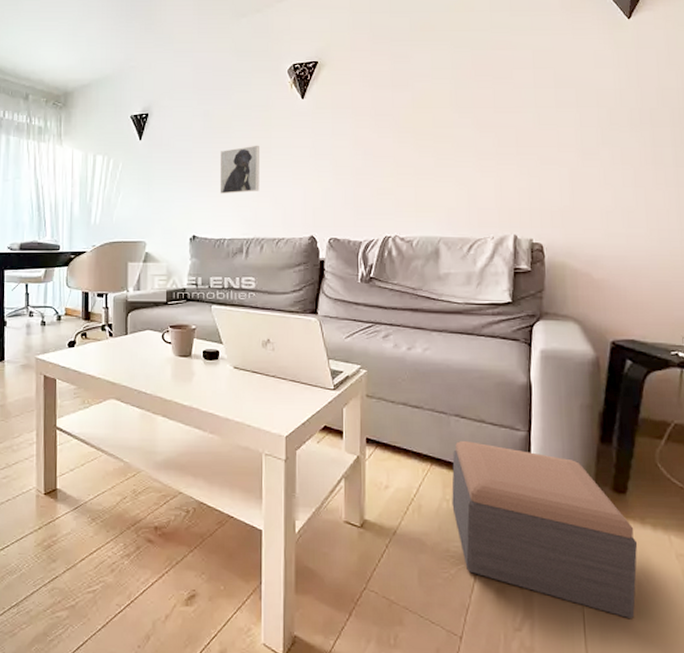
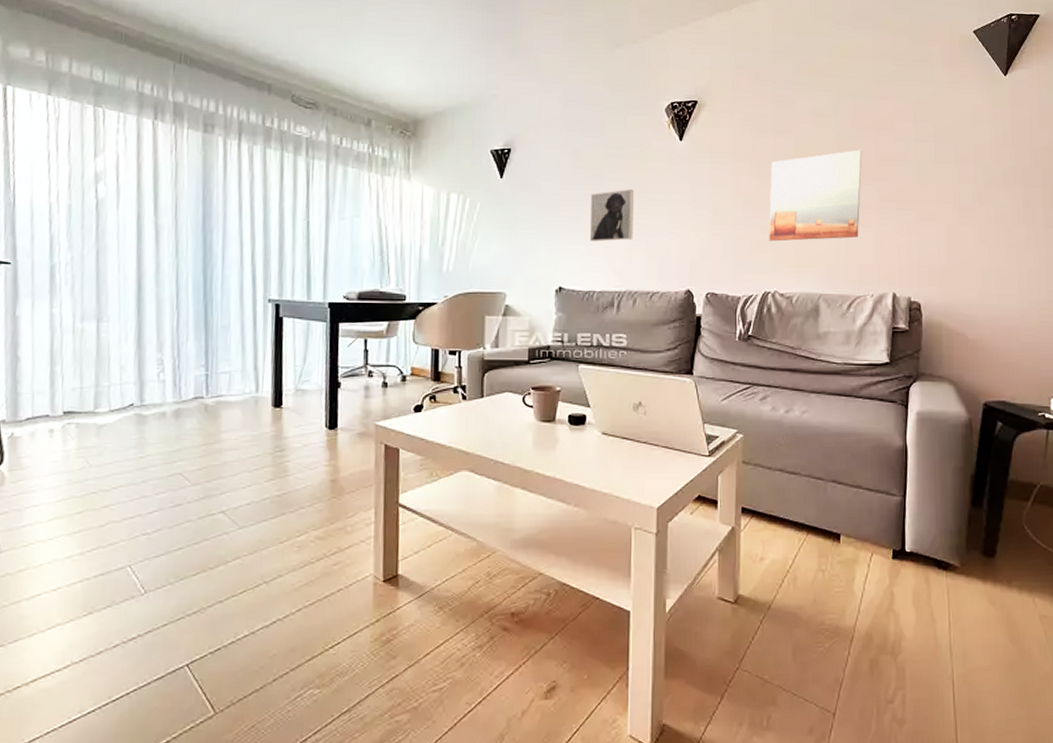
wall art: none [388,99,481,189] -> present [769,149,863,242]
footstool: present [452,441,638,619] -> none [827,508,1005,684]

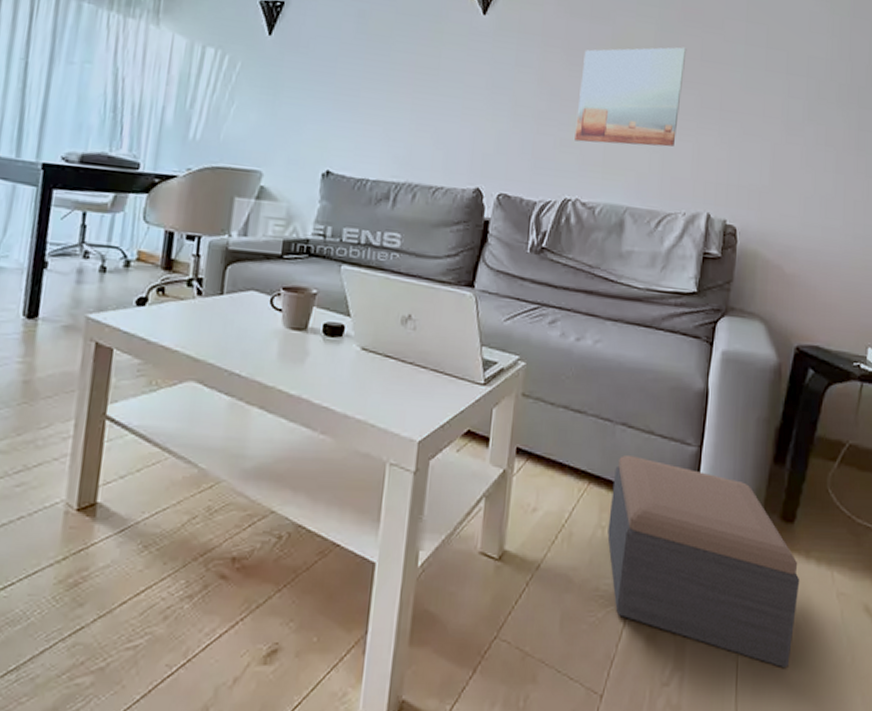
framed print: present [589,189,634,242] -> none [367,64,425,124]
footstool: none [827,508,1005,684] -> present [607,456,800,669]

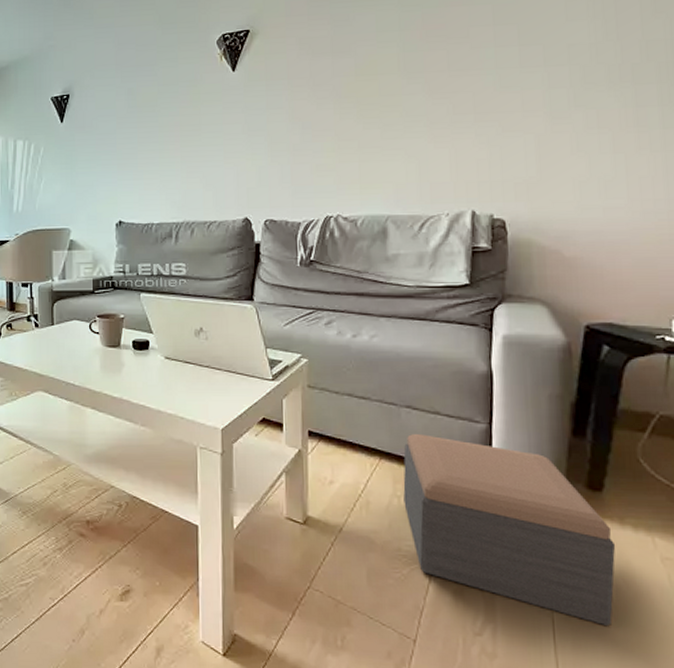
wall art: present [575,47,687,147] -> none [329,62,433,165]

